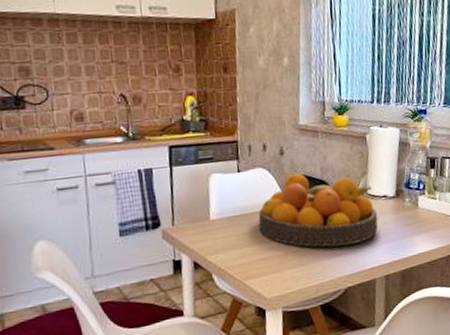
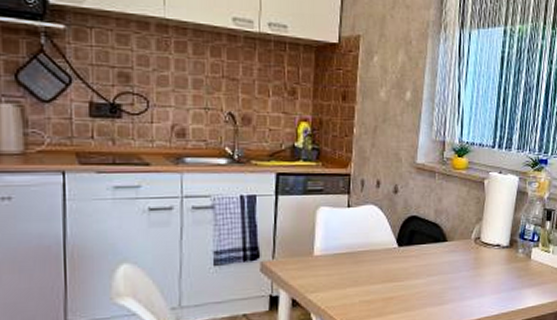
fruit bowl: present [258,172,378,248] -> none [365,213,489,294]

